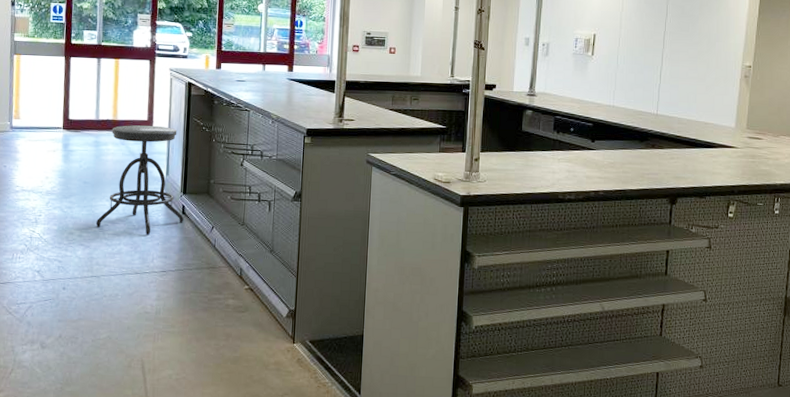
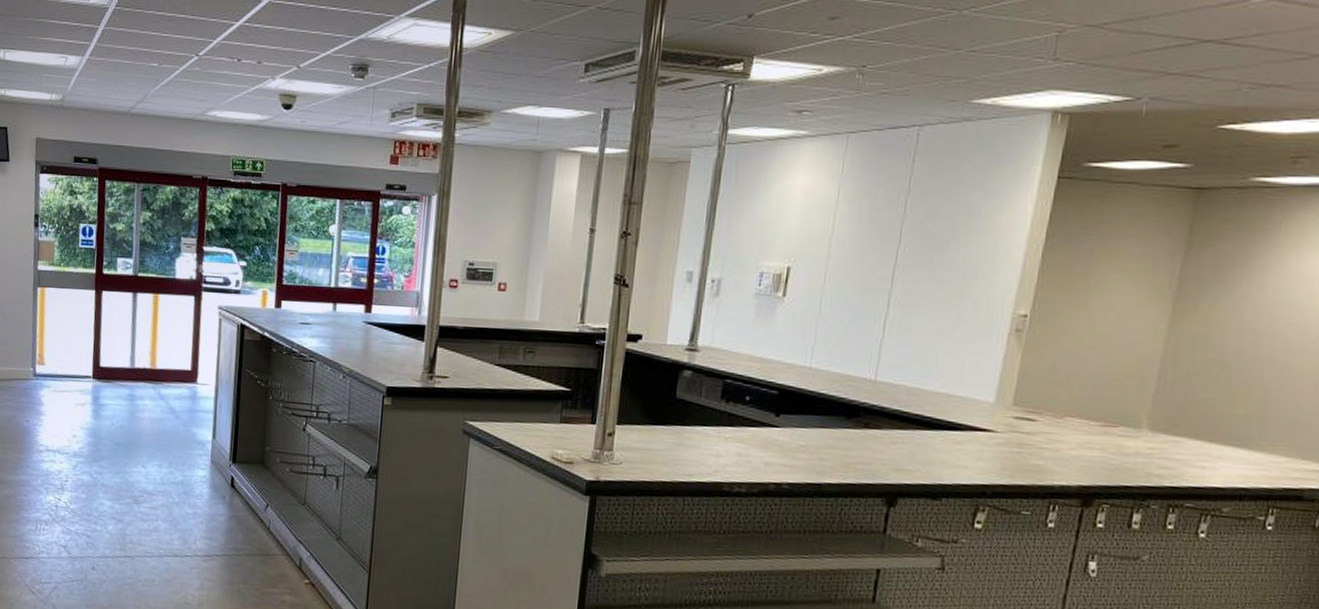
stool: present [95,125,185,236] -> none [129,375,234,511]

